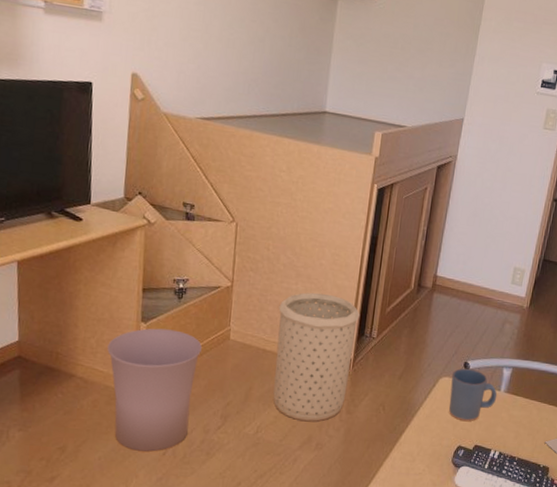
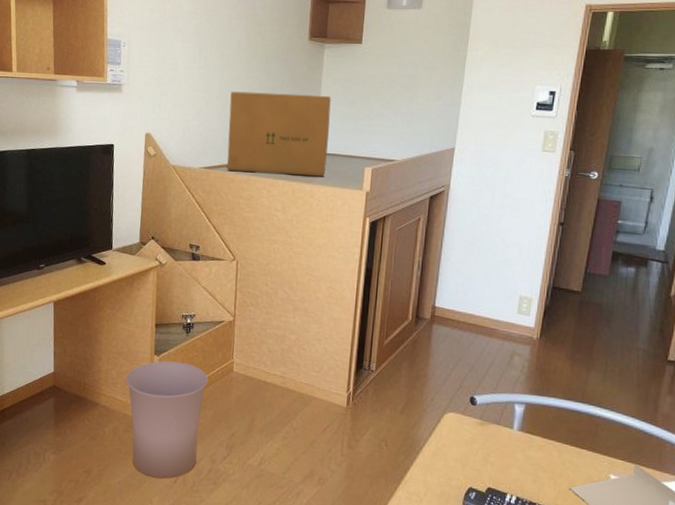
box: none [227,34,343,139] -> present [227,91,331,177]
laundry basket: present [273,292,360,422] -> none [275,325,357,456]
mug: present [449,368,498,421] -> none [456,403,510,461]

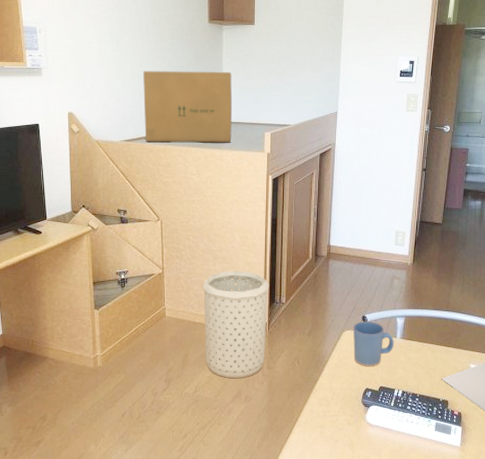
waste bin: present [126,360,208,479] -> none [70,313,144,415]
laundry basket: none [275,325,357,456] -> present [202,270,269,379]
mug: none [456,403,510,461] -> present [353,321,394,366]

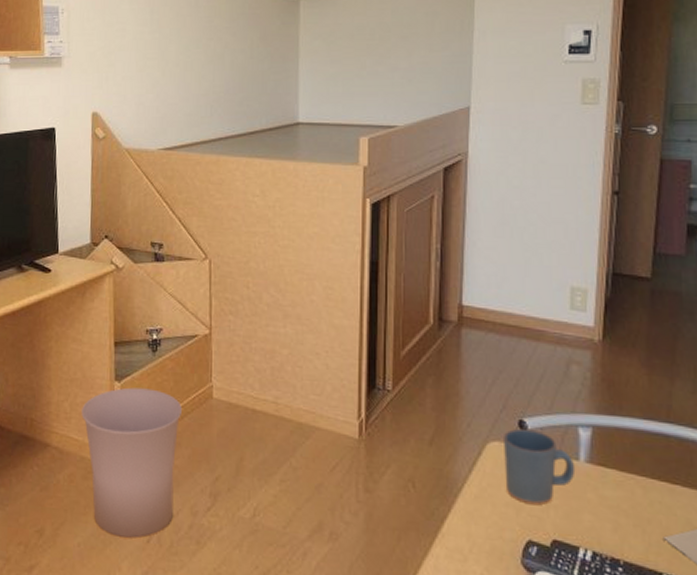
waste bin: none [70,313,144,415] -> present [81,387,182,538]
box: present [143,71,233,143] -> none [190,54,313,152]
laundry basket: present [202,270,269,379] -> none [266,336,366,503]

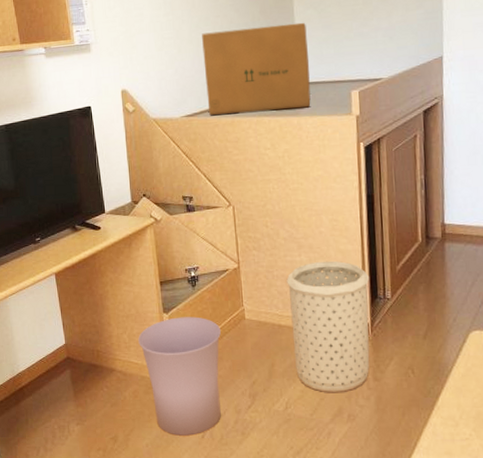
box: none [190,54,313,152] -> present [202,22,311,116]
laundry basket: none [266,336,366,503] -> present [286,261,370,393]

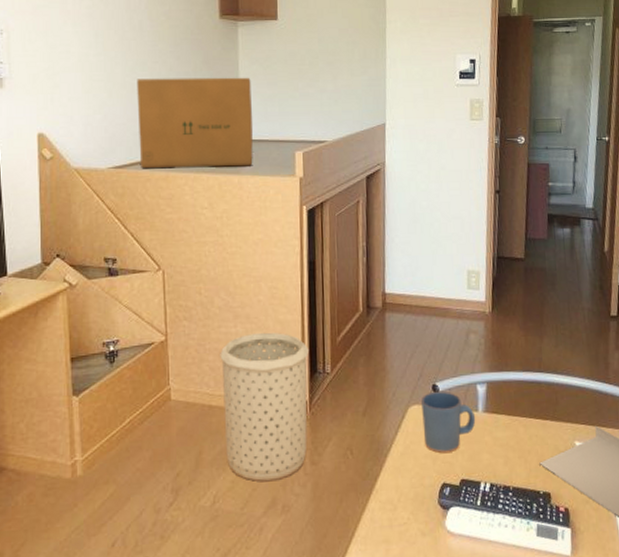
waste bin: present [138,316,221,436] -> none [39,399,141,547]

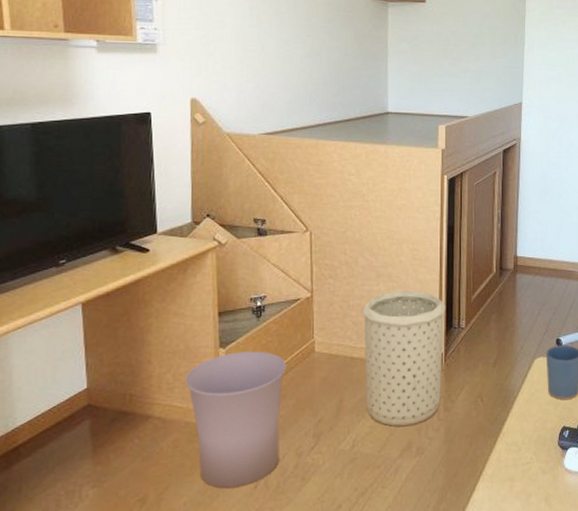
waste bin: none [39,399,141,547] -> present [185,351,286,489]
box: present [137,77,253,169] -> none [290,51,400,137]

